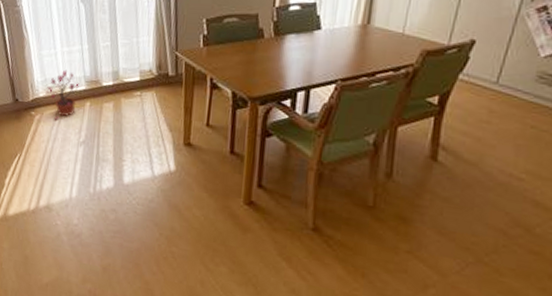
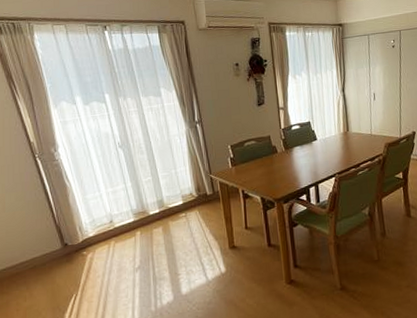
potted plant: present [45,69,83,120] -> none [95,207,135,254]

